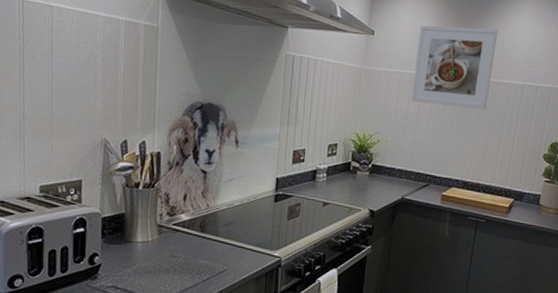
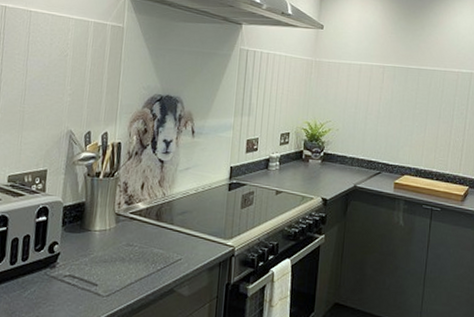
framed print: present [411,25,498,109] -> none [360,19,443,97]

